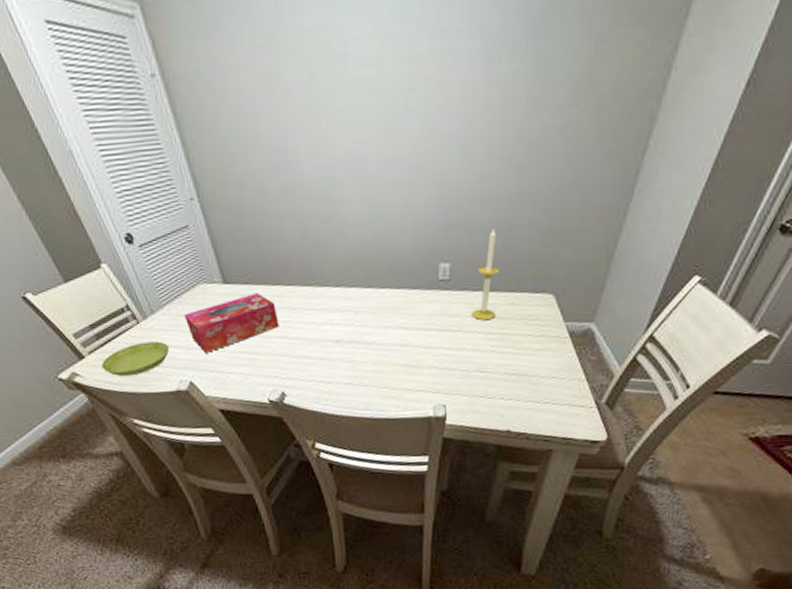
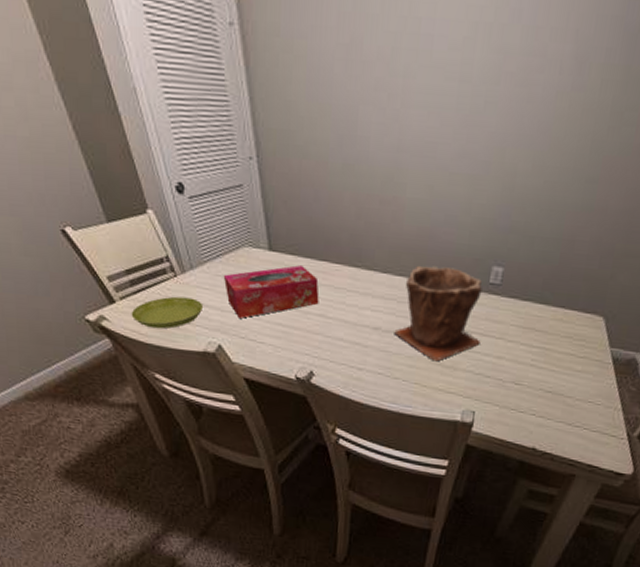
plant pot: none [356,271,440,363] -> present [394,265,482,362]
candle: present [472,228,500,321] -> none [516,239,556,333]

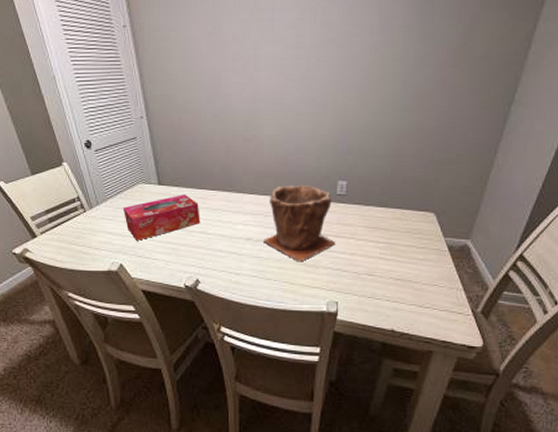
saucer: present [131,296,204,329] -> none [49,228,108,255]

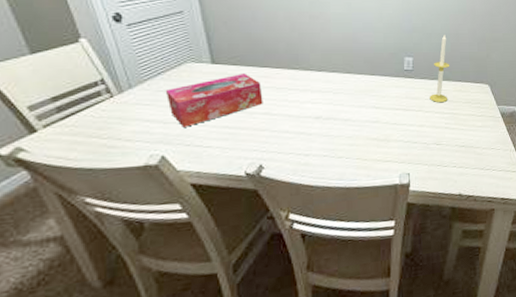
plant pot: present [263,185,335,262] -> none [334,62,405,137]
candle: none [363,156,389,231] -> present [429,34,450,103]

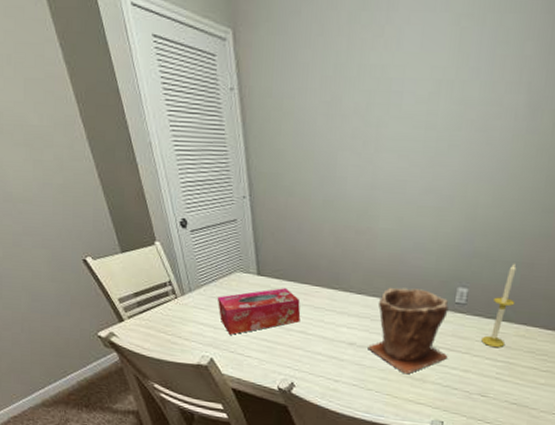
plant pot: none [334,62,405,137] -> present [368,287,449,375]

